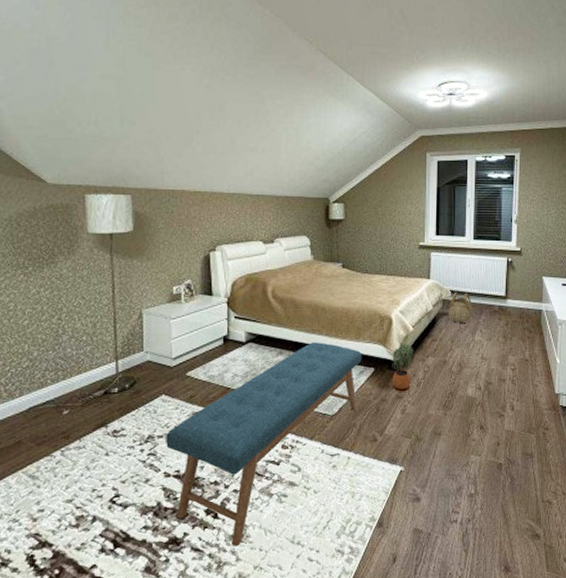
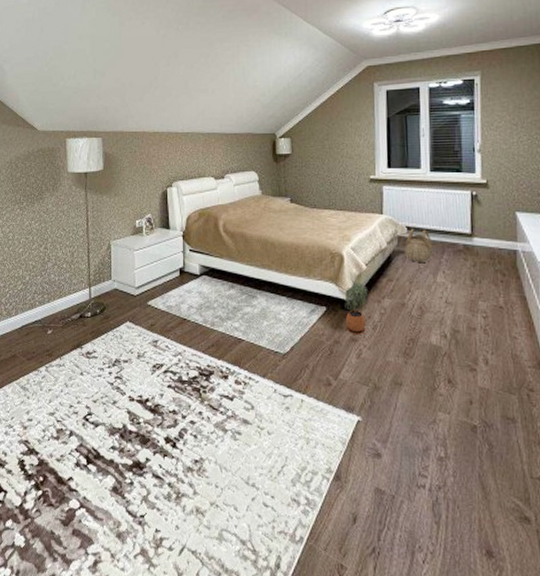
bench: present [166,342,362,546] -> none [130,277,313,479]

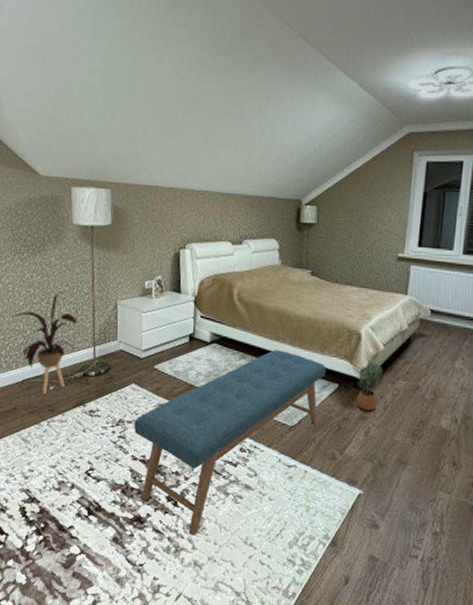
house plant: none [12,236,74,340] -> present [12,291,78,395]
bench: none [130,277,313,479] -> present [134,350,326,535]
basket: present [405,228,433,262] -> none [425,311,455,347]

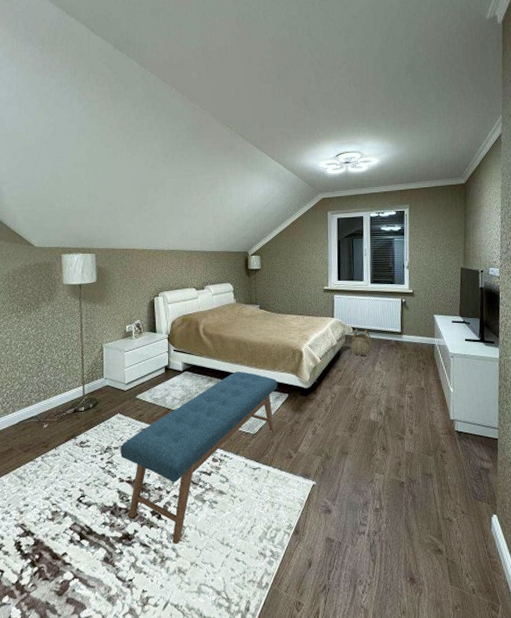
house plant: present [12,291,78,395] -> none [9,341,68,433]
potted plant: present [356,362,384,414] -> none [303,373,323,416]
basket: none [425,311,455,347] -> present [351,328,373,356]

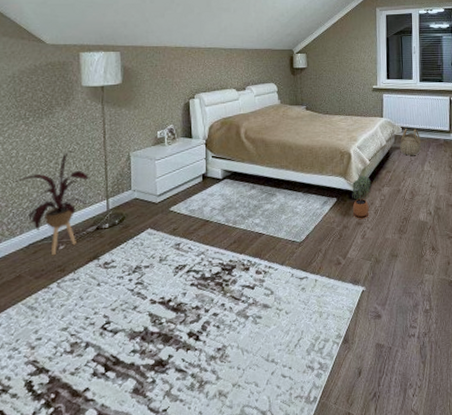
house plant: none [9,341,68,433] -> present [15,150,89,256]
bench: present [120,371,278,544] -> none [152,176,326,366]
potted plant: none [303,373,323,416] -> present [352,175,372,220]

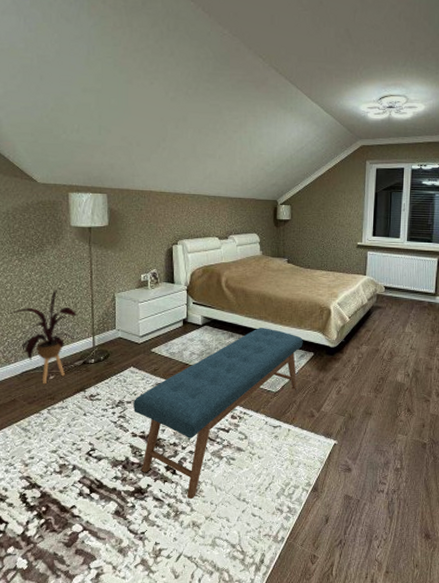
bench: none [152,176,326,366] -> present [133,328,303,499]
potted plant: present [352,175,372,220] -> none [329,332,350,376]
basket: present [400,128,422,156] -> none [382,287,404,316]

